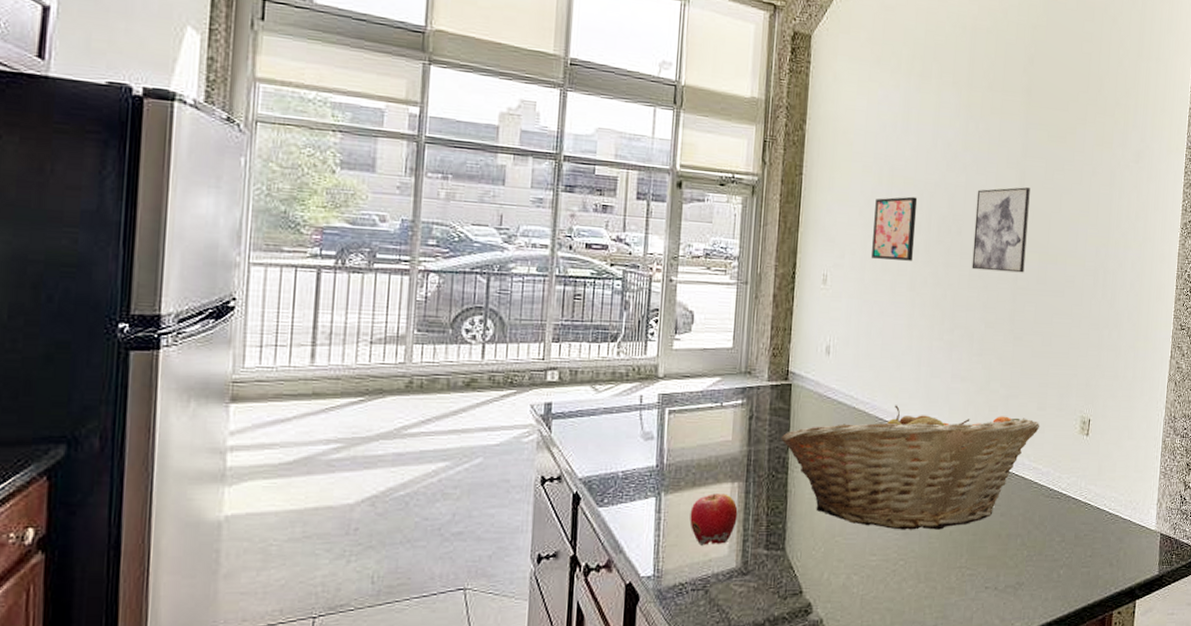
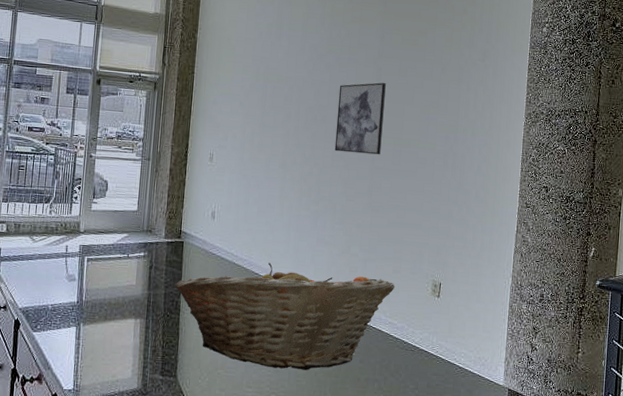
apple: present [690,494,738,546] -> none [102,327,140,369]
wall art: present [872,196,918,261] -> none [250,90,289,144]

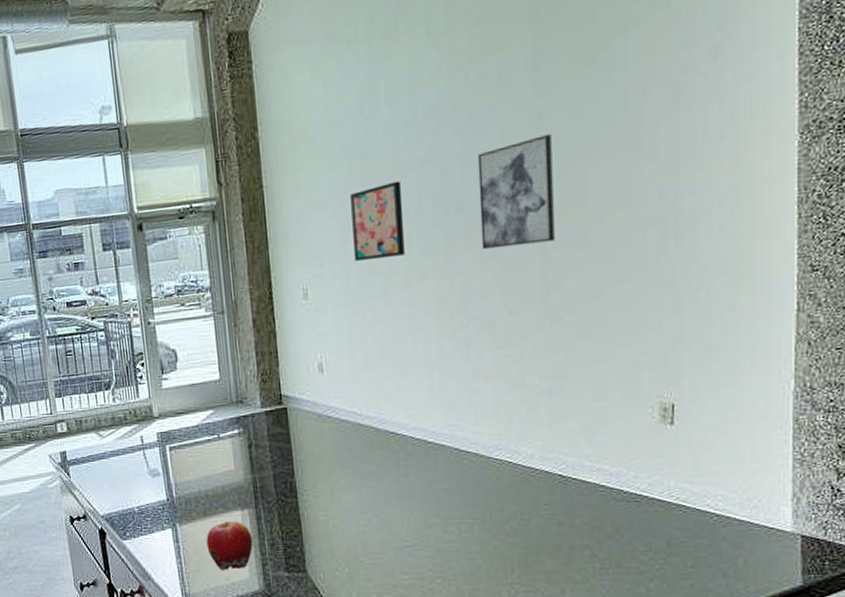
apple: none [102,327,140,369] -> present [206,521,253,571]
fruit basket: present [174,262,395,370] -> none [284,412,601,547]
wall art: none [250,90,289,144] -> present [350,181,405,261]

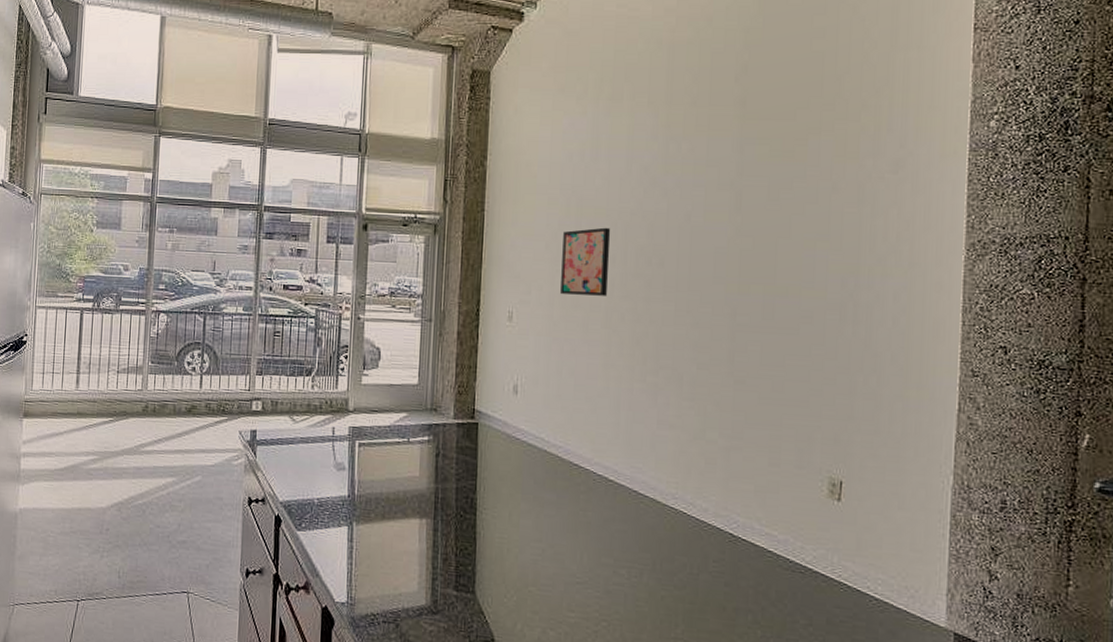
apple: present [206,521,253,571] -> none [380,528,427,580]
wall art: present [477,134,555,250] -> none [678,210,749,308]

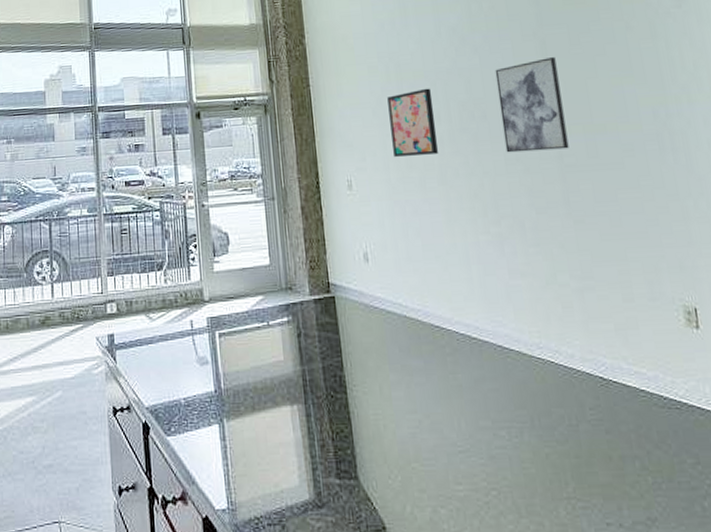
wall art: none [678,210,749,308] -> present [495,57,569,153]

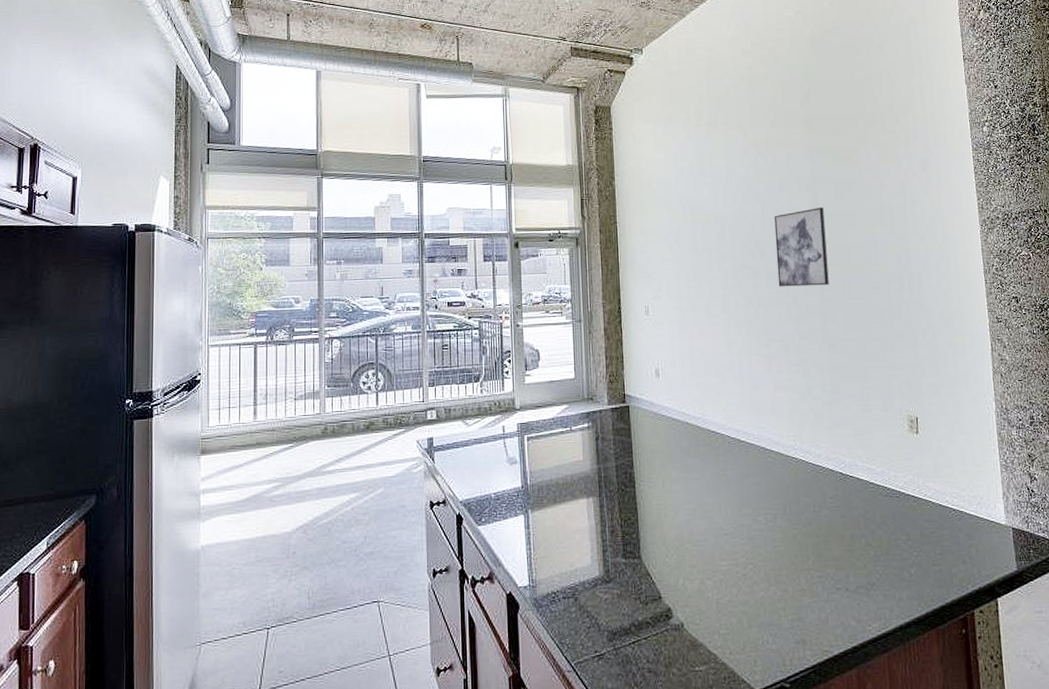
wall art: present [387,88,438,157] -> none [683,229,723,287]

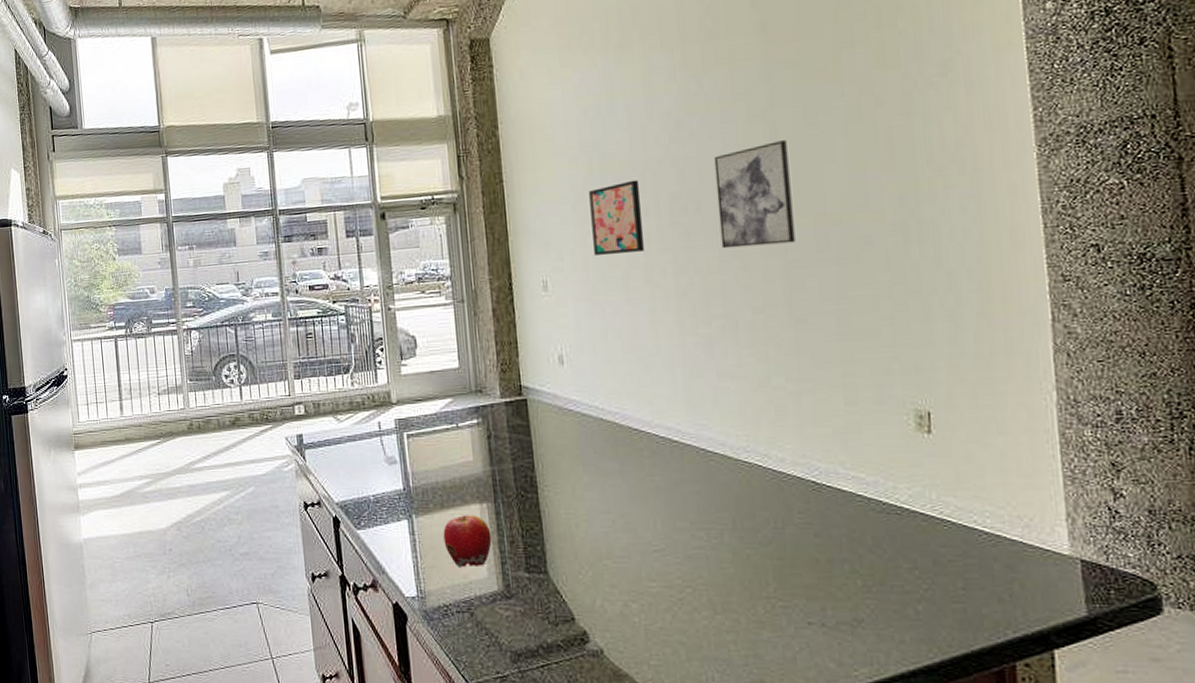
apple: none [554,508,596,557] -> present [443,515,492,567]
wall art: none [683,229,723,287] -> present [589,180,644,255]

